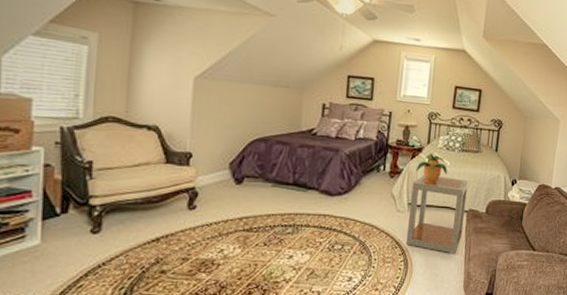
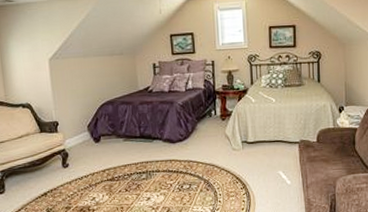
side table: present [405,175,468,254] -> none [243,113,297,184]
potted plant: present [416,152,447,183] -> none [245,92,274,121]

